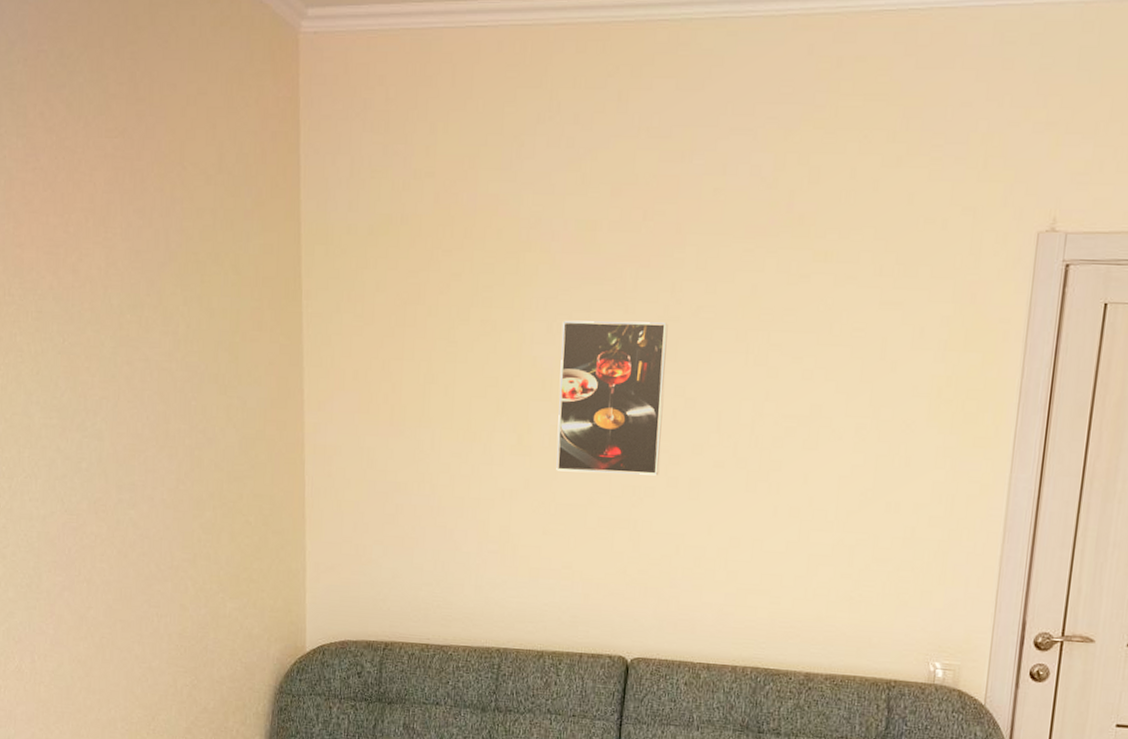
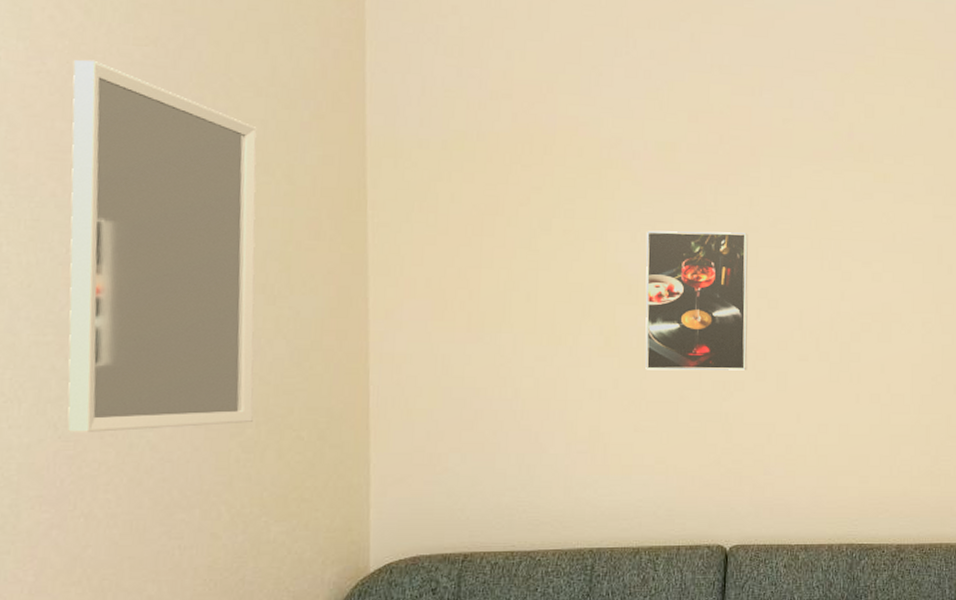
home mirror: none [60,154,211,508] -> present [67,60,257,432]

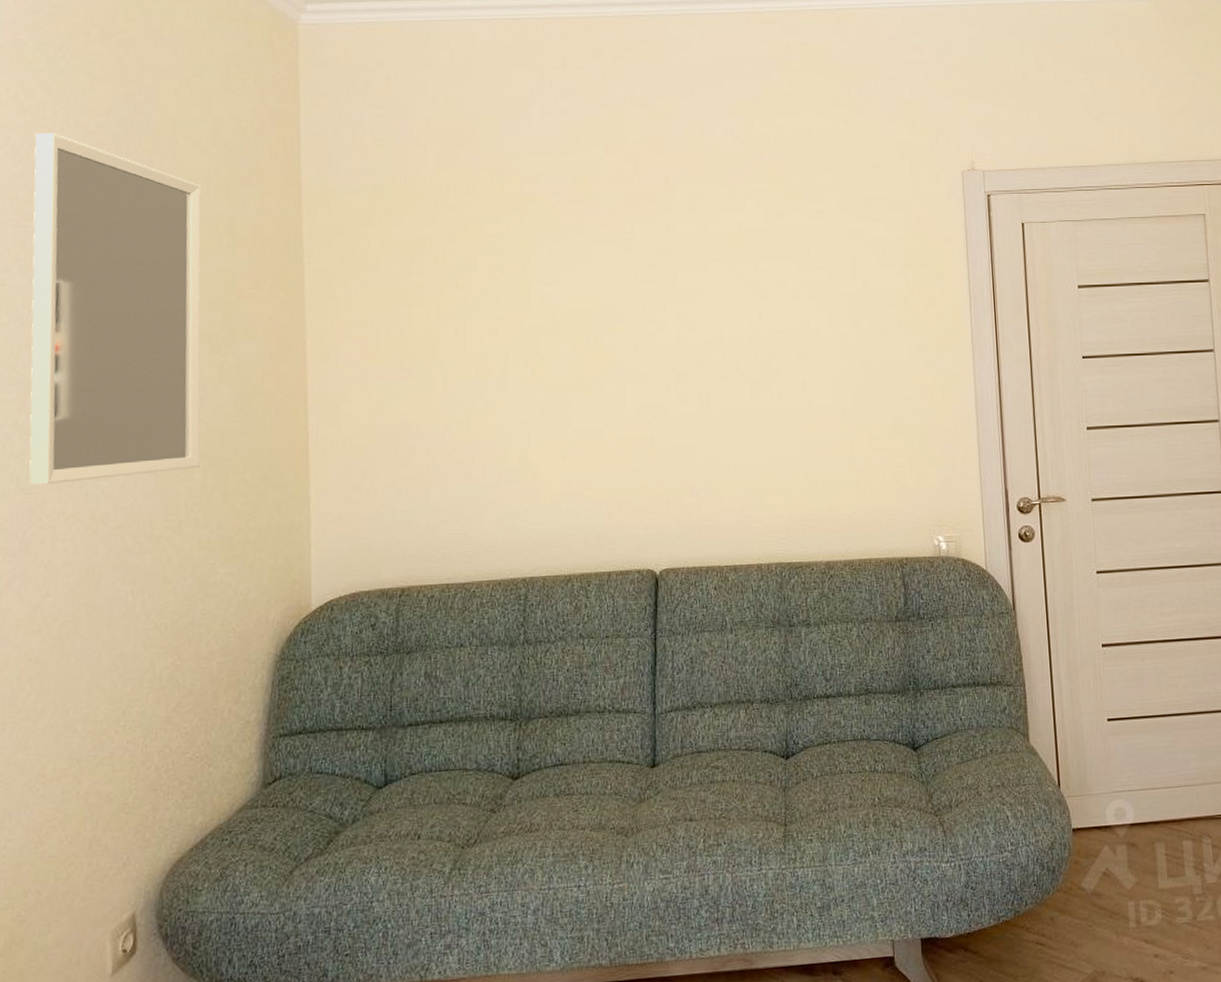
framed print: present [645,230,748,371] -> none [567,258,670,398]

